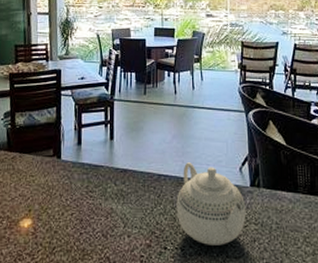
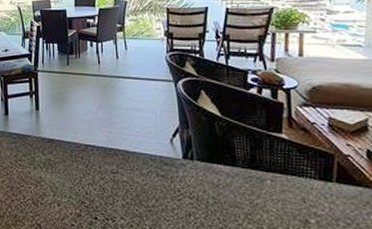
teapot: present [176,162,246,245] -> none [105,133,180,218]

